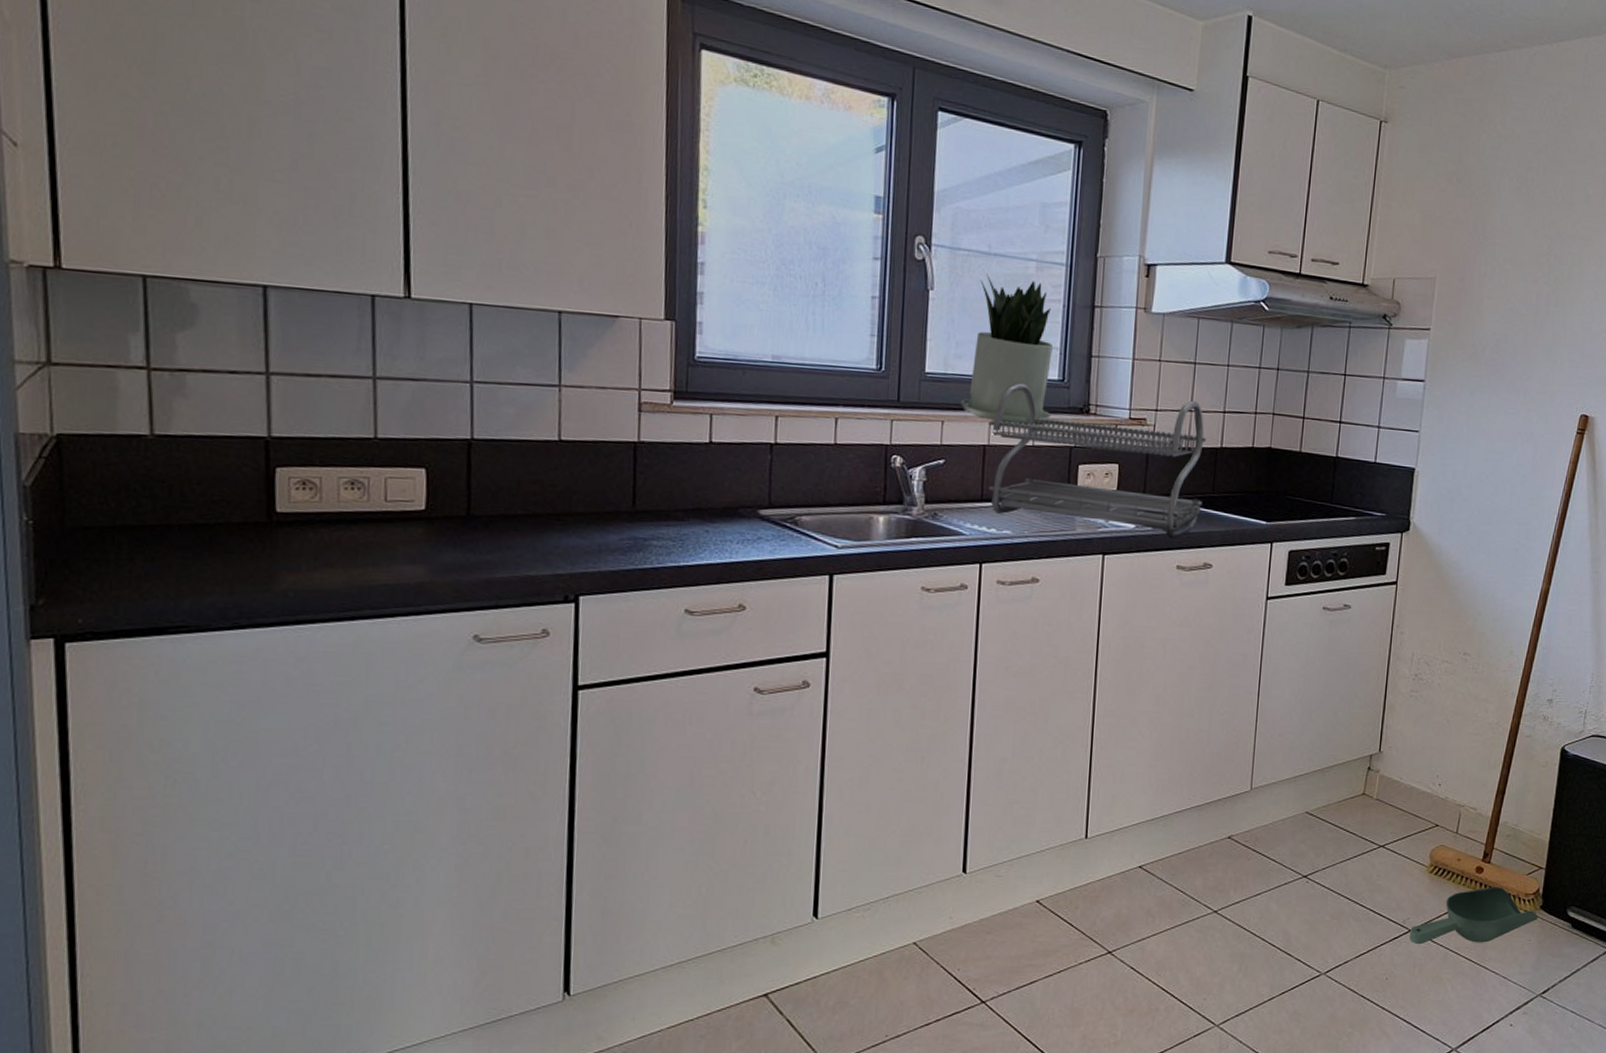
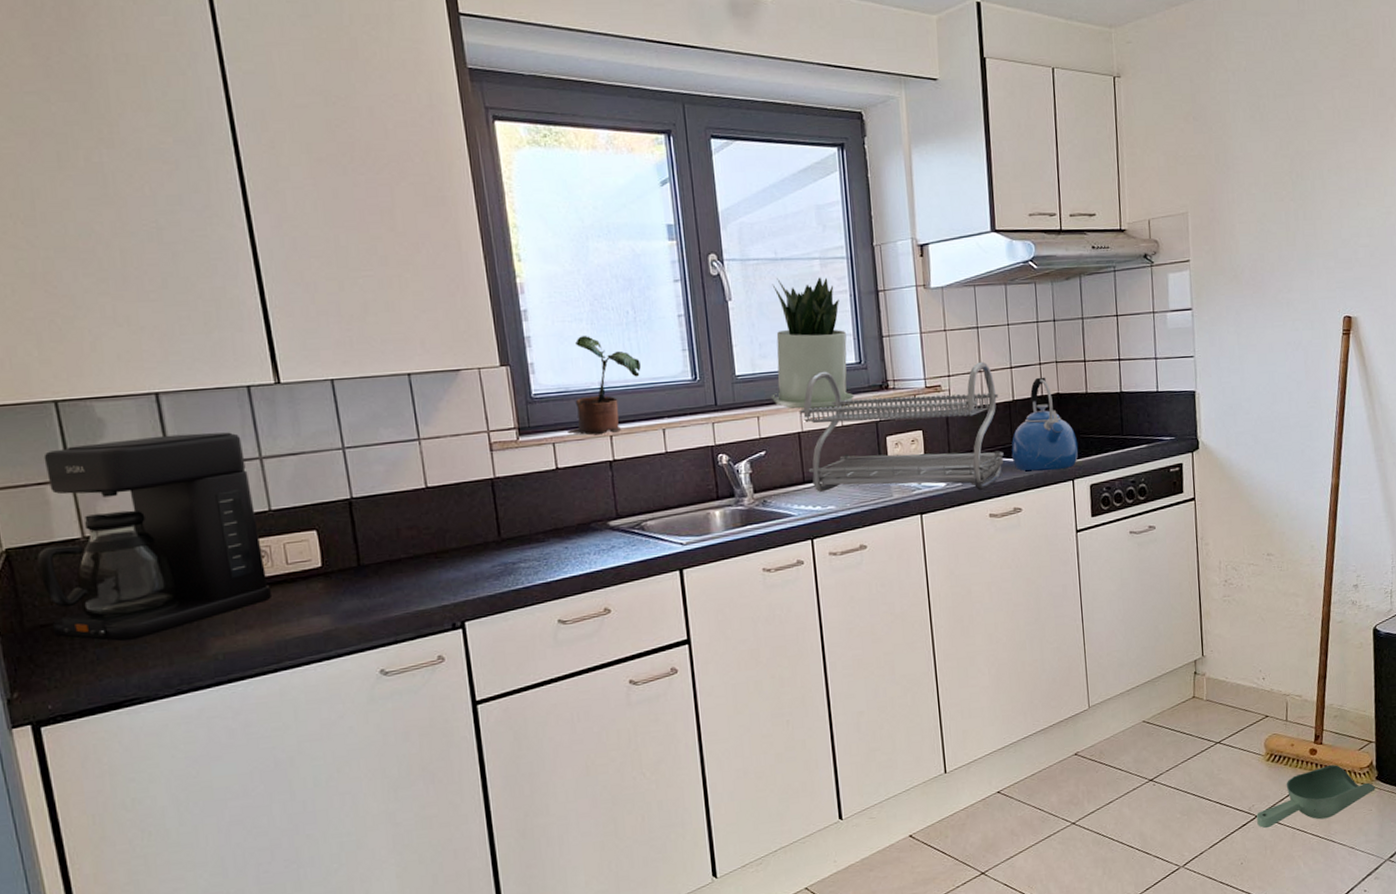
coffee maker: none [92,329,362,559] -> present [37,432,271,641]
potted plant: none [729,301,822,415] -> present [568,336,641,437]
kettle: none [1210,427,1283,530] -> present [1011,377,1079,472]

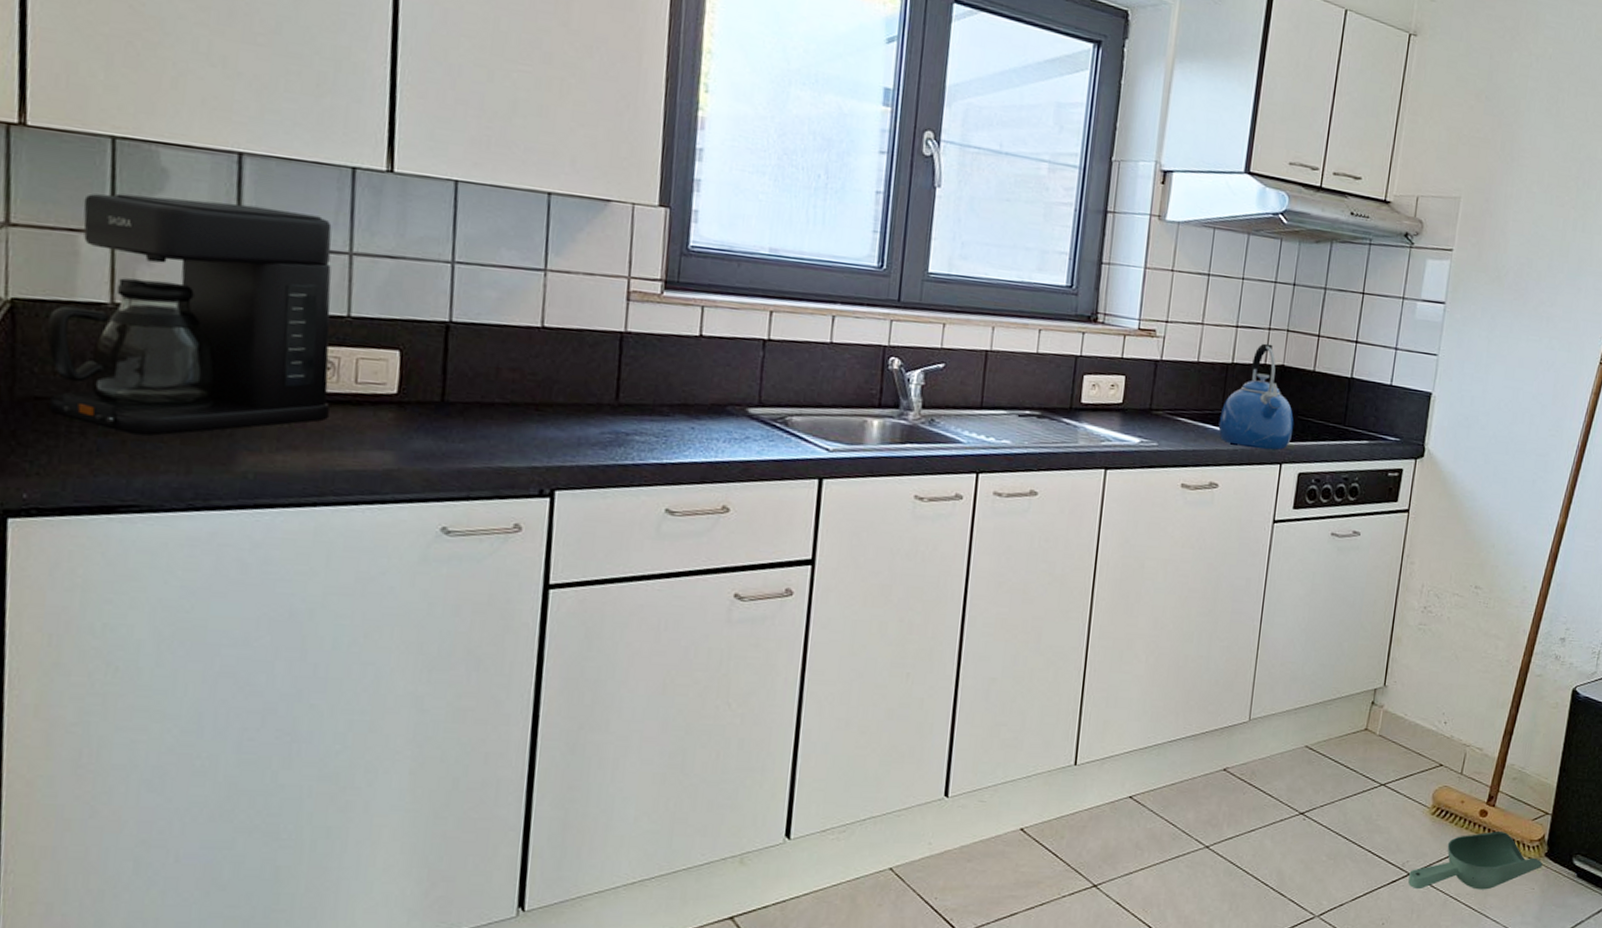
potted plant: present [568,336,641,437] -> none [722,191,822,310]
planter: present [771,277,855,409] -> none [963,174,1062,331]
dish rack: present [800,361,1004,492] -> none [988,287,1218,456]

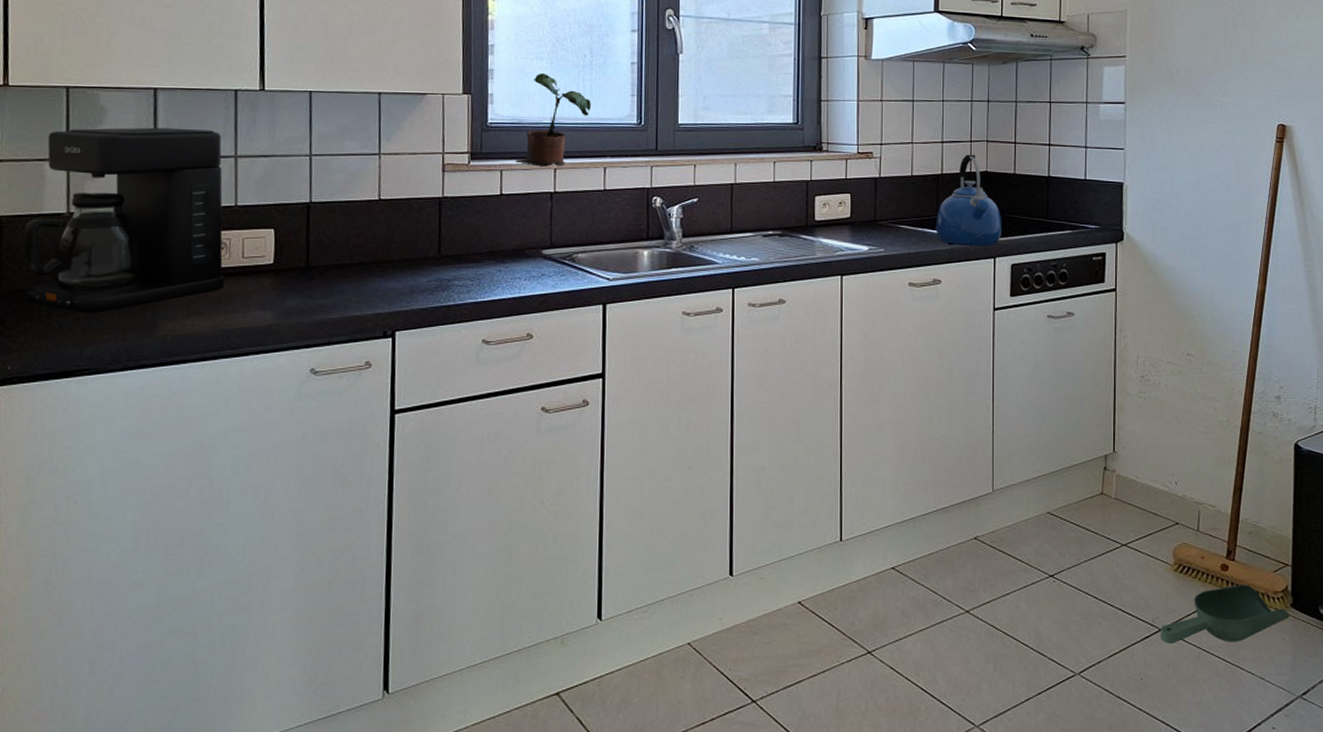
potted plant: none [722,191,822,310] -> present [516,73,591,168]

